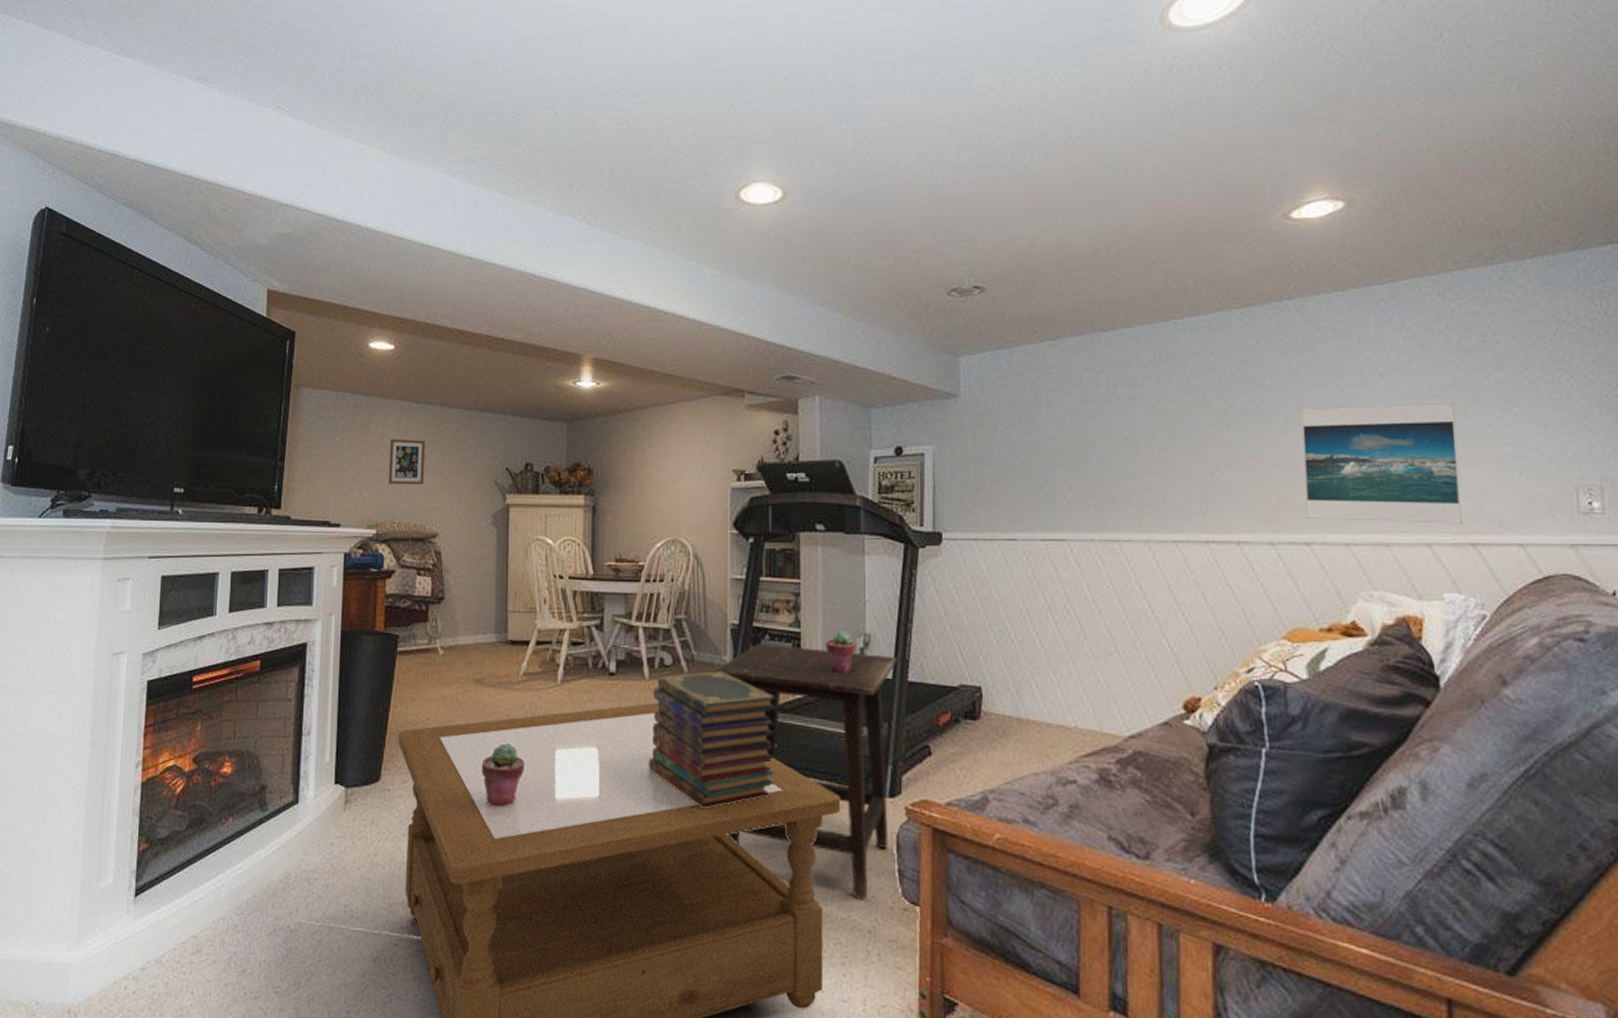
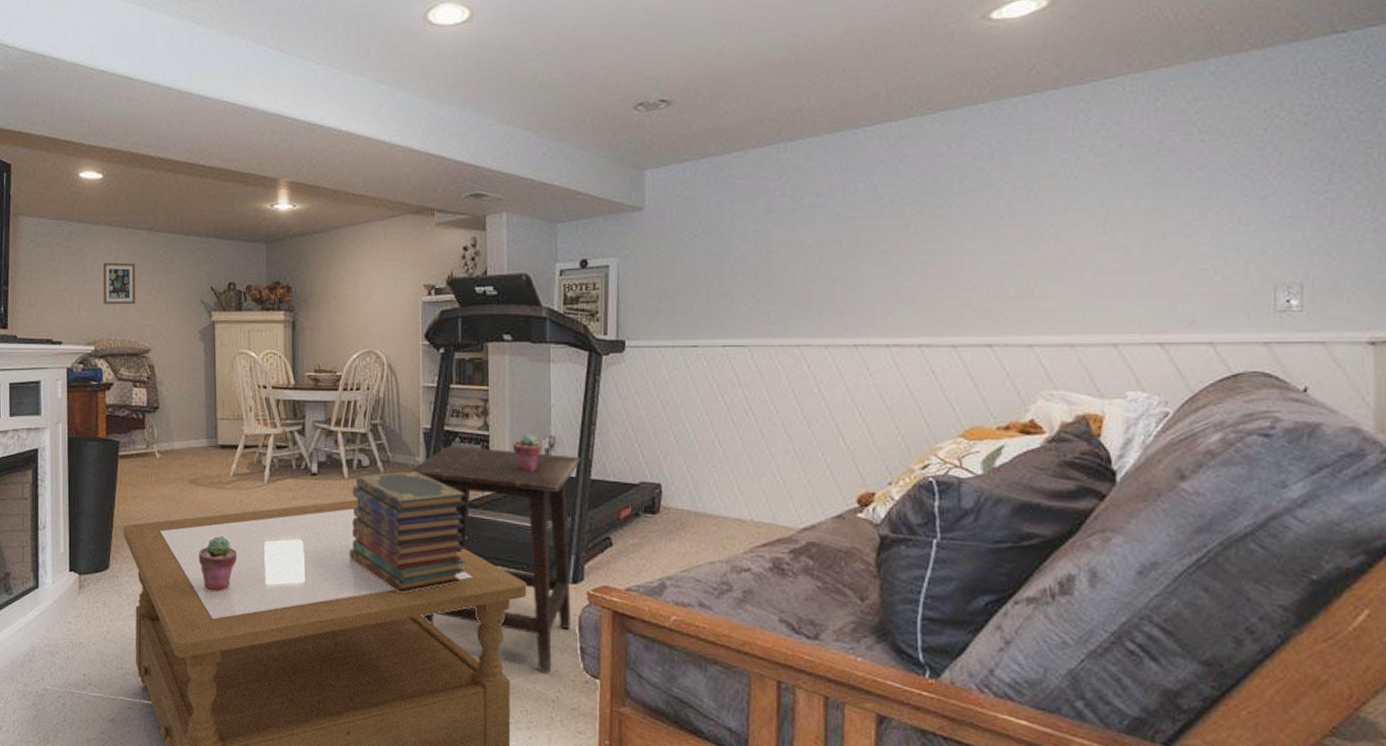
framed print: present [1301,402,1462,524] -> none [989,202,1152,324]

